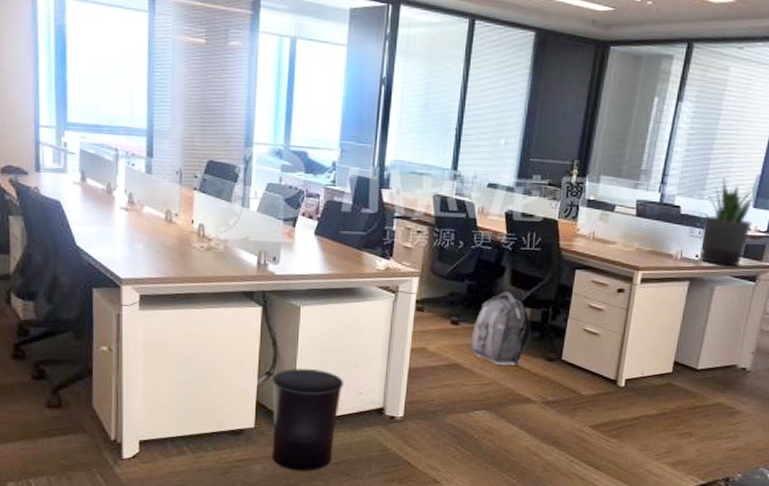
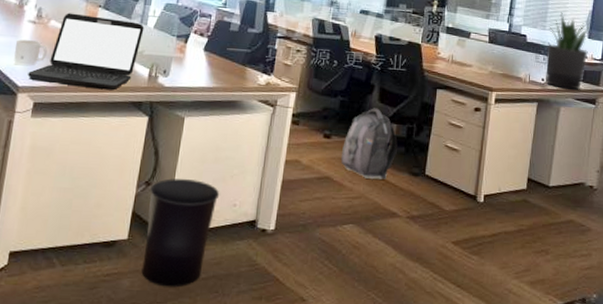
mug: none [111,228,145,257] -> present [13,39,47,67]
laptop: none [129,197,247,280] -> present [27,13,145,91]

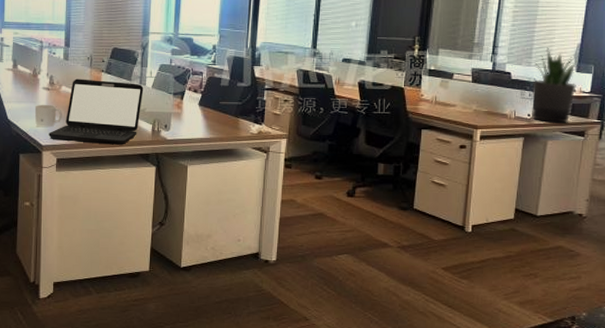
waste bin: present [141,178,220,286] -> none [164,218,225,309]
backpack: present [340,108,398,180] -> none [332,150,385,215]

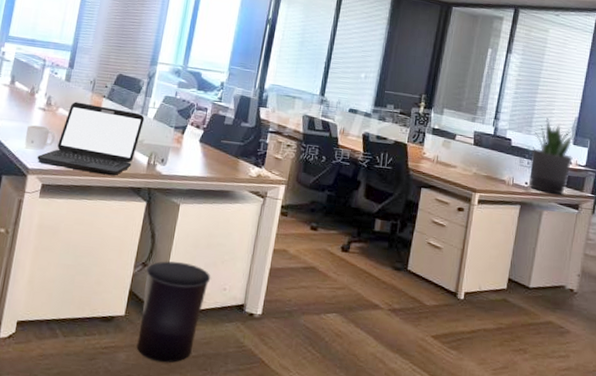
waste bin: none [164,218,225,309] -> present [136,261,211,363]

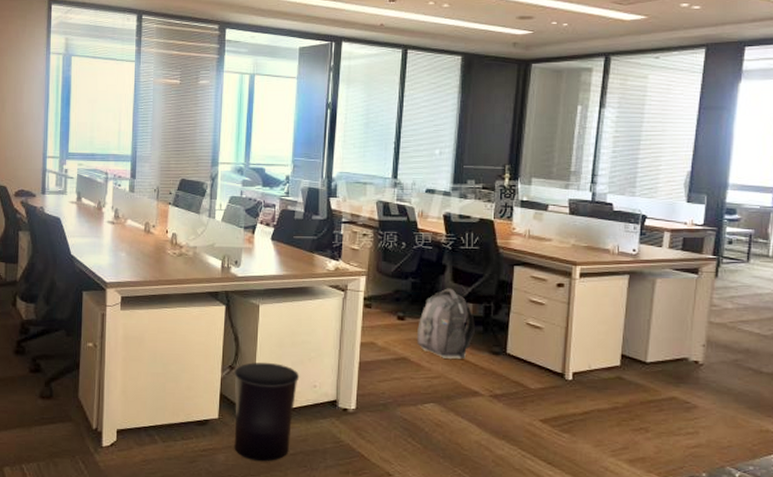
mug: present [24,125,55,151] -> none [99,239,128,264]
laptop: present [37,101,145,176] -> none [113,212,213,283]
backpack: none [326,203,382,272] -> present [416,288,475,360]
planter: present [529,118,575,195] -> none [636,175,689,260]

